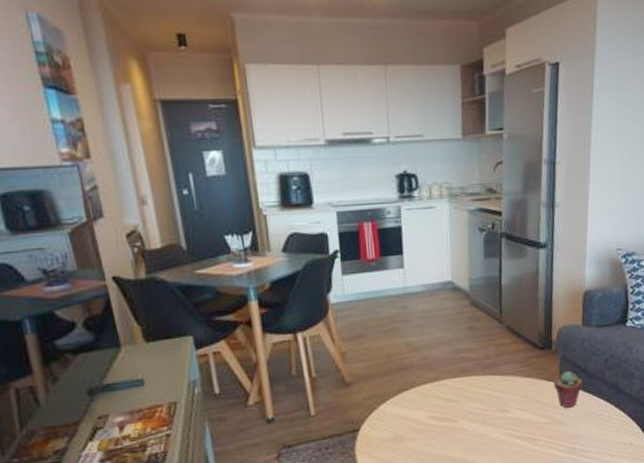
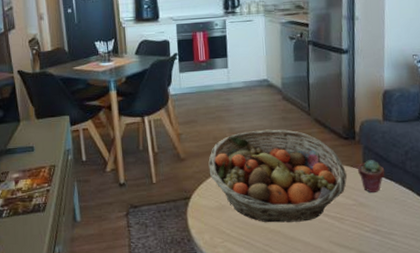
fruit basket: none [380,341,541,451] -> present [208,129,347,223]

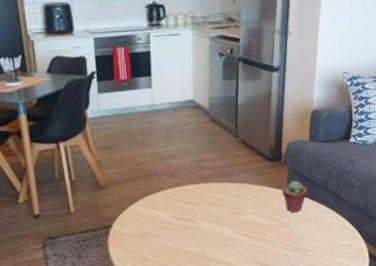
fruit basket: present [208,129,347,223] -> none [130,152,271,247]

